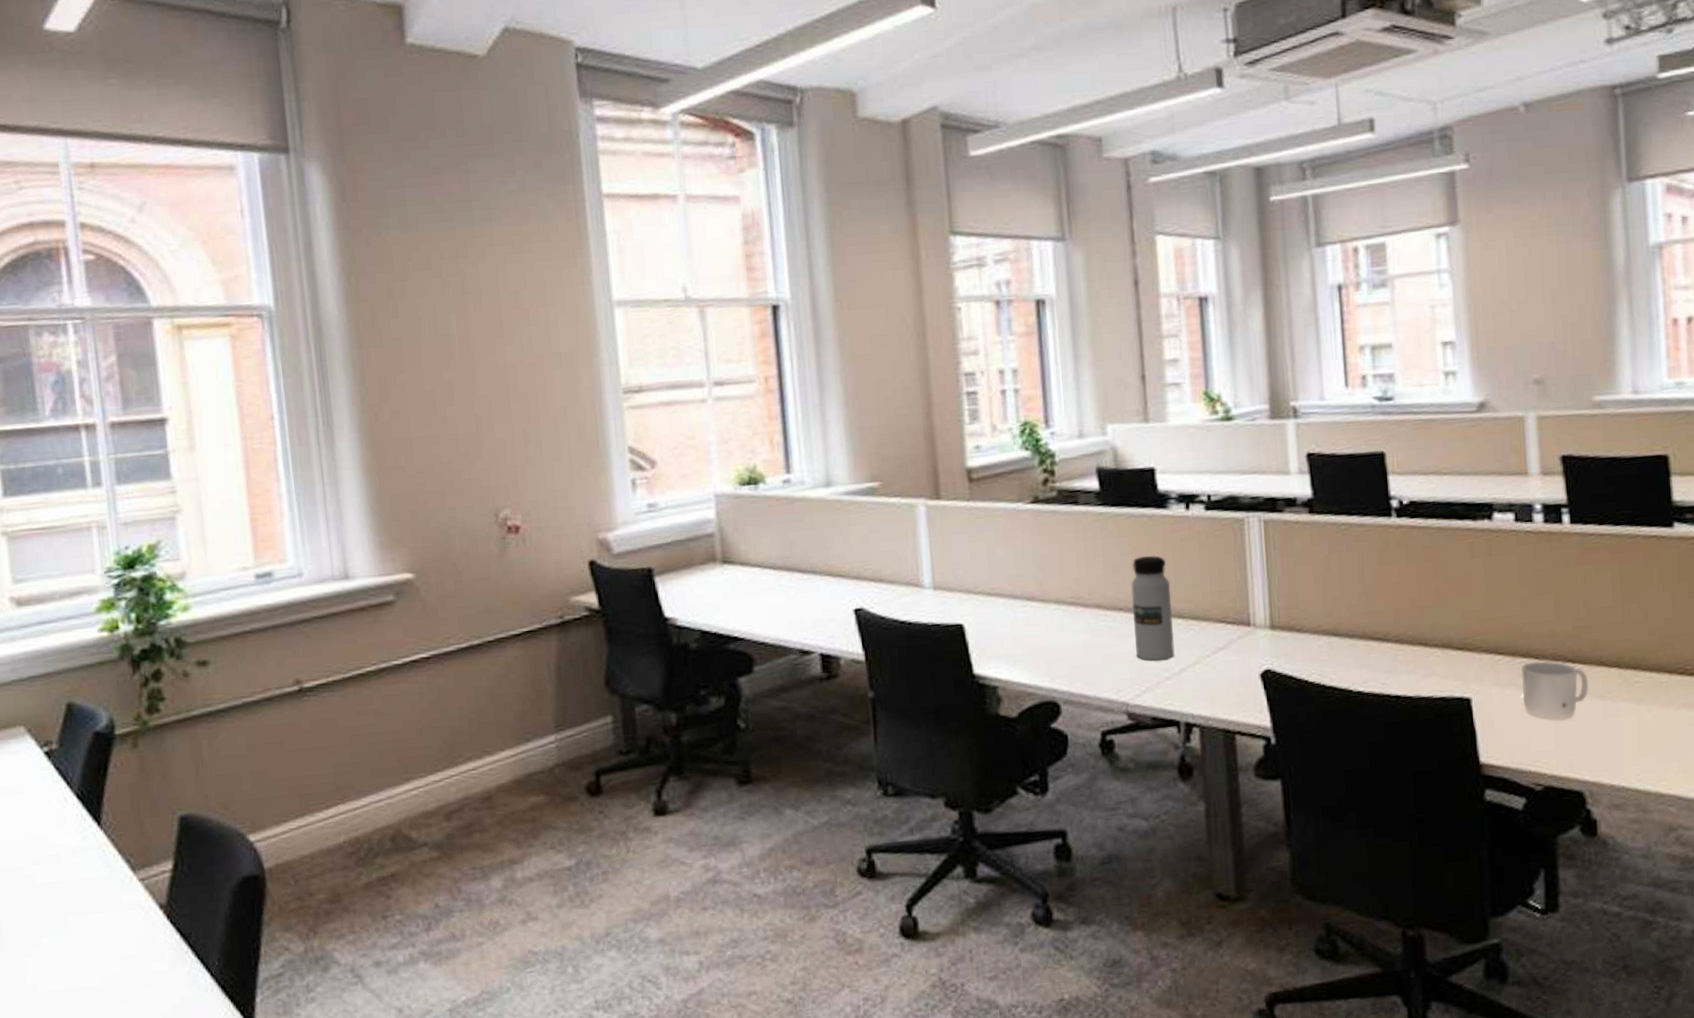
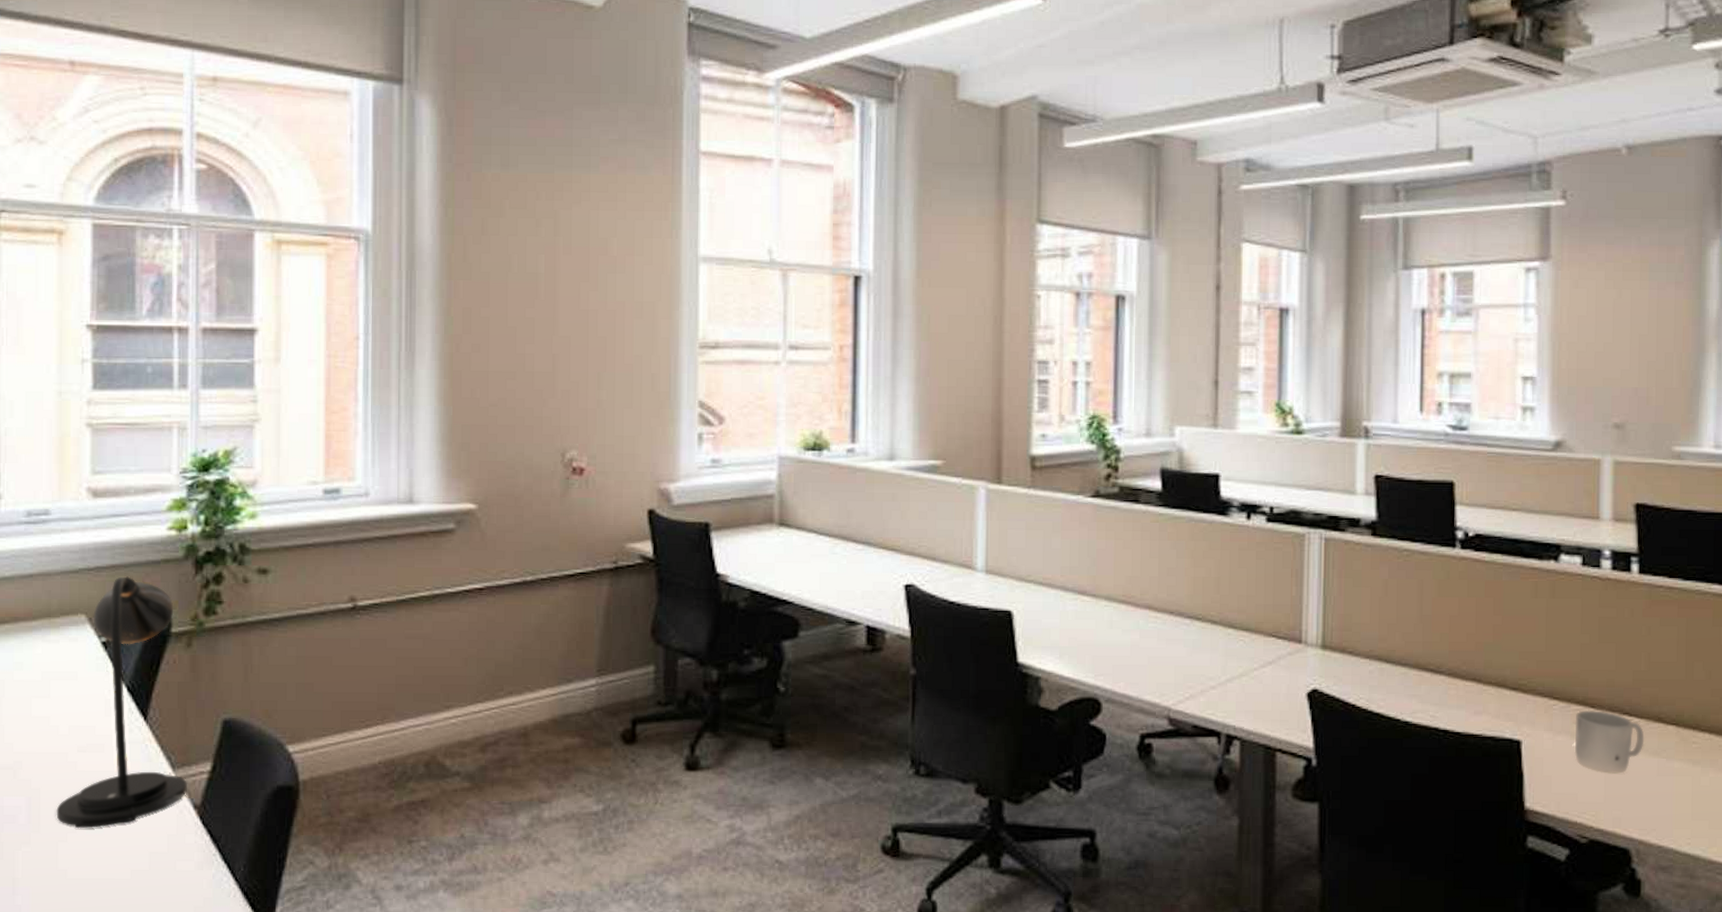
desk lamp: none [18,683,151,942] -> present [56,576,188,829]
water bottle: present [1131,556,1175,661] -> none [1183,562,1224,669]

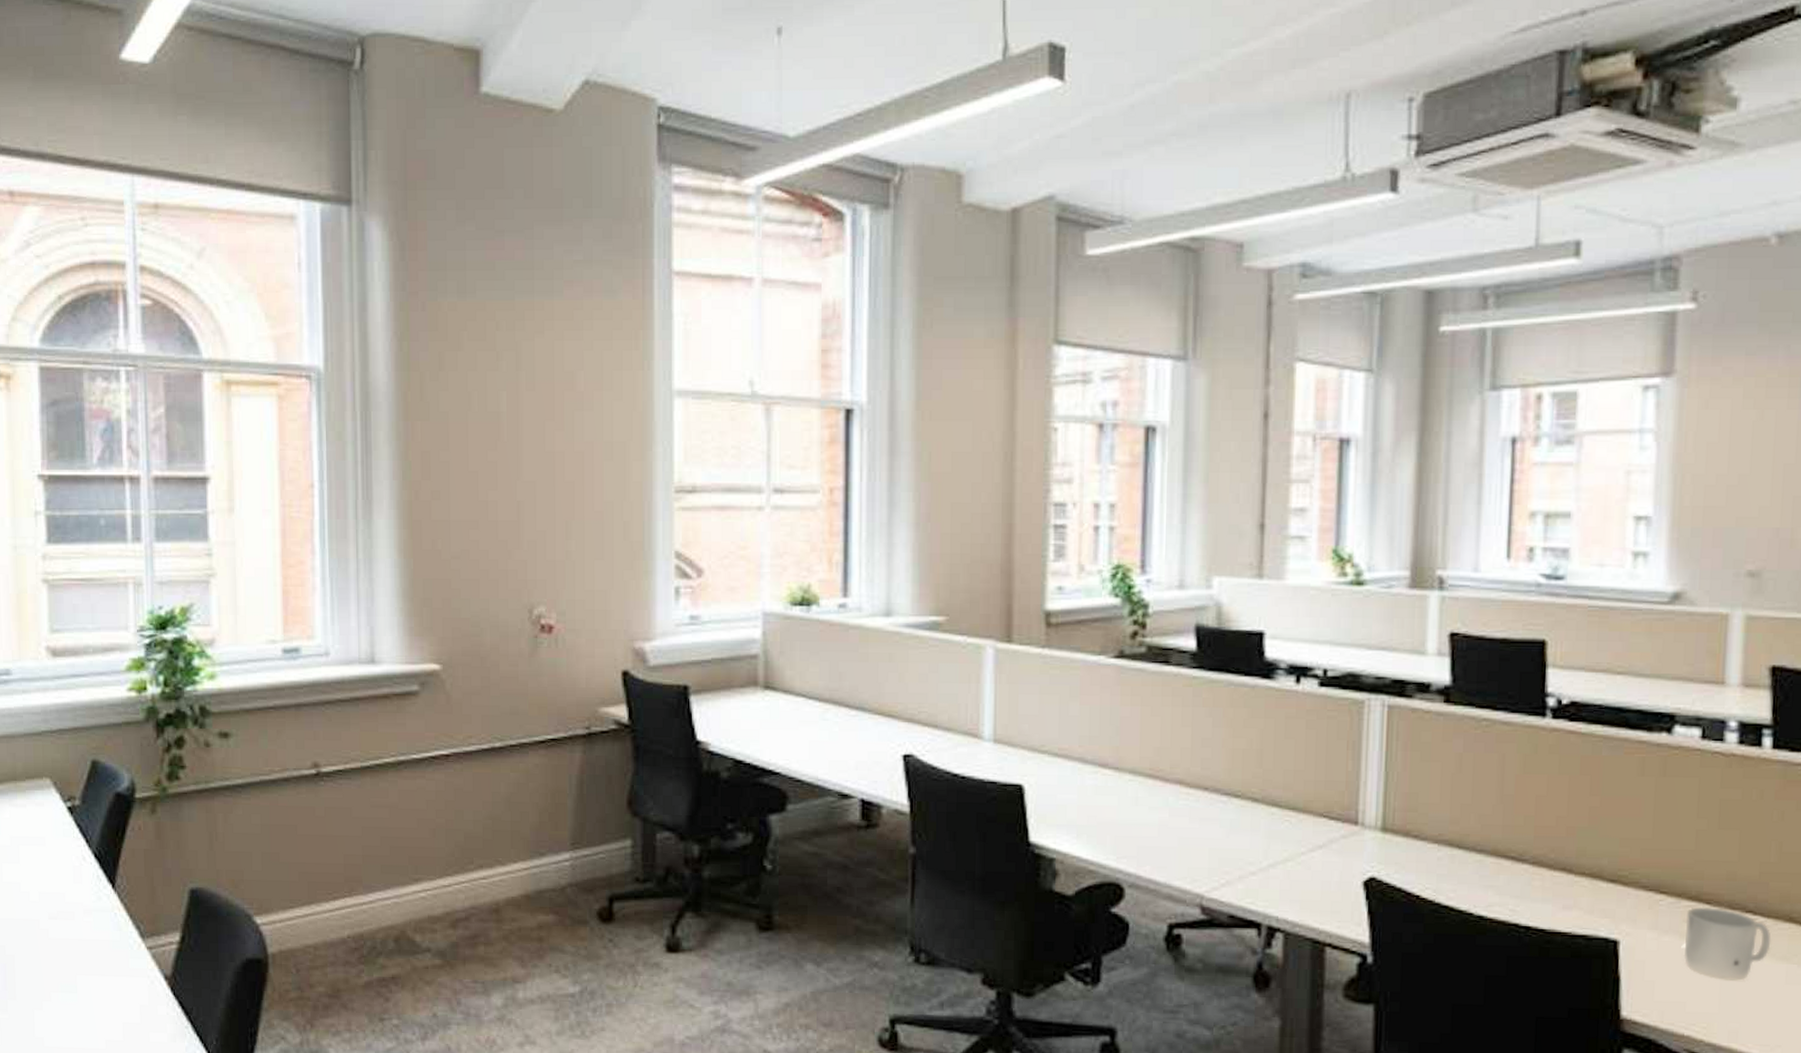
desk lamp: present [56,576,188,829] -> none [31,739,158,997]

